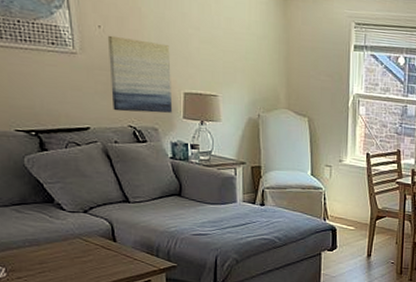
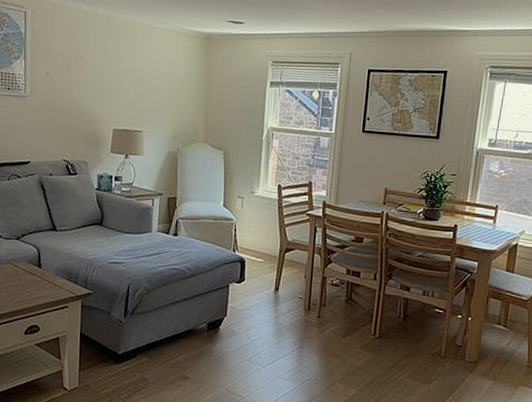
wall art: present [107,35,173,113] -> none [51,80,105,148]

